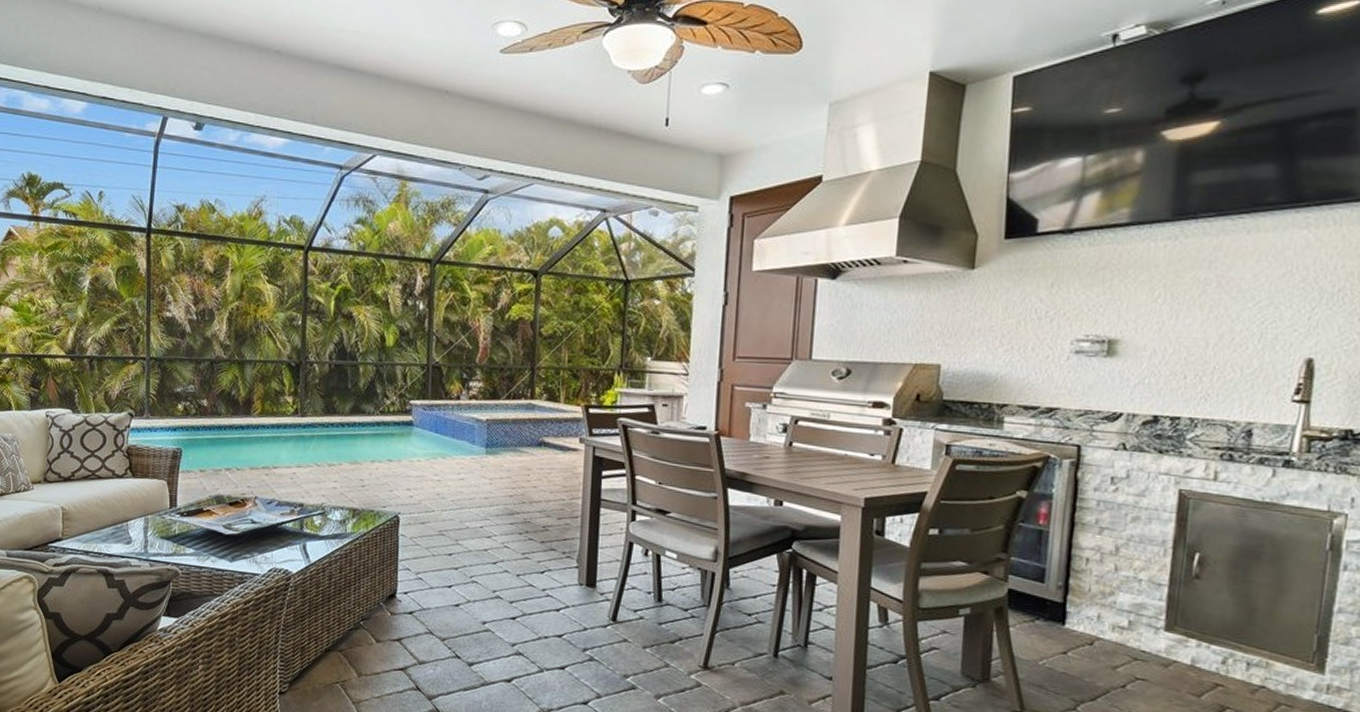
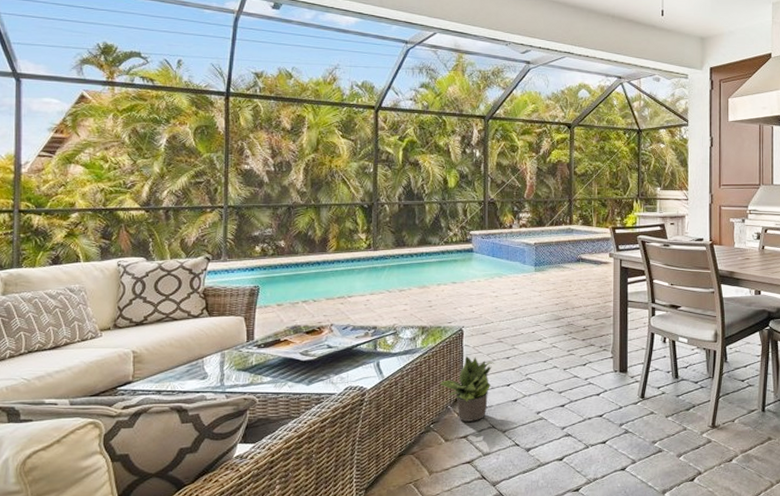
potted plant: none [371,546,434,624] -> present [439,355,494,422]

